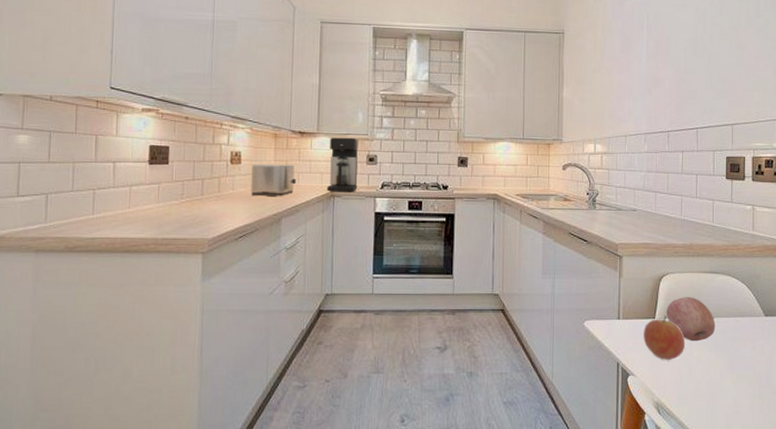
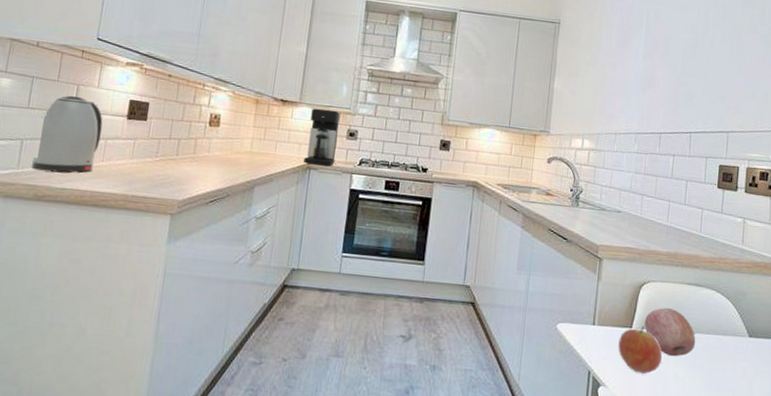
kettle: none [58,147,125,223] -> present [31,96,103,173]
toaster: present [251,164,297,197] -> none [226,128,274,165]

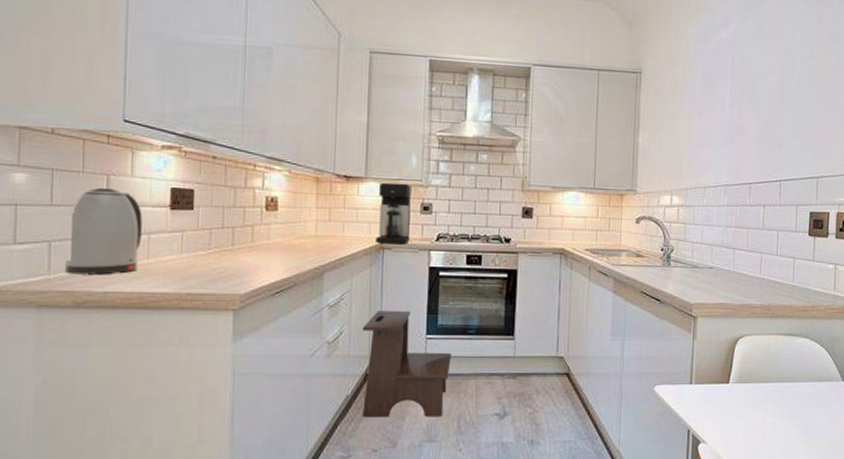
step stool: none [277,226,364,333] -> present [362,311,451,418]
fruit: present [618,325,663,374] -> none [716,380,760,426]
fruit: present [644,308,696,357] -> none [740,361,792,407]

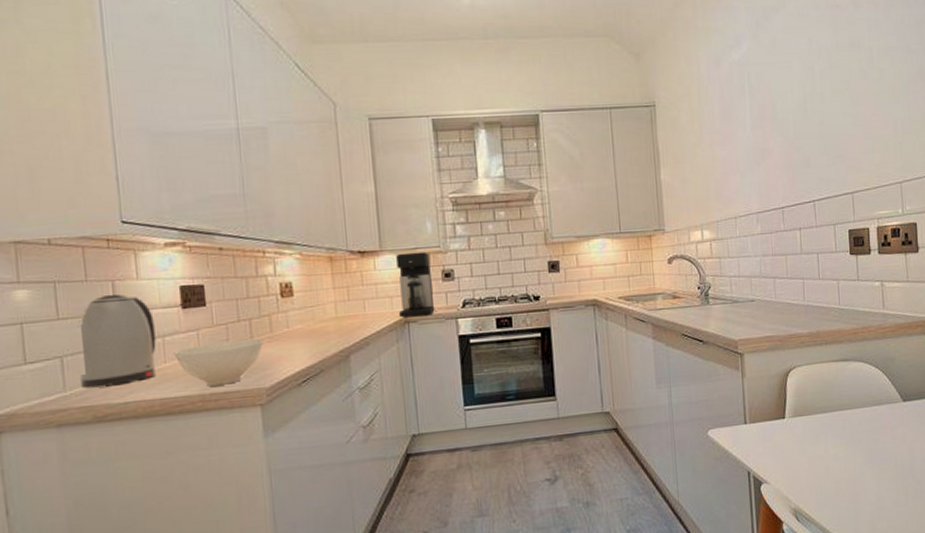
bowl: none [157,246,243,287] -> present [174,339,263,386]
step stool: present [362,311,451,418] -> none [396,384,494,500]

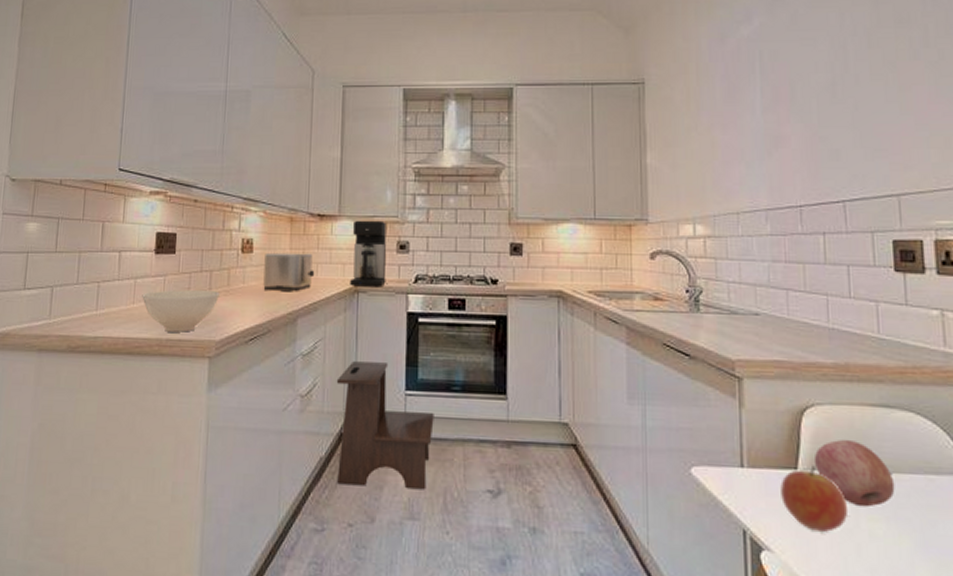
kettle: present [77,294,156,389] -> none [62,235,131,320]
toaster: none [307,290,363,333] -> present [263,252,315,292]
step stool: none [396,384,494,500] -> present [336,361,434,489]
fruit: none [773,413,821,462] -> present [780,465,849,532]
fruit: none [796,390,851,439] -> present [813,440,895,508]

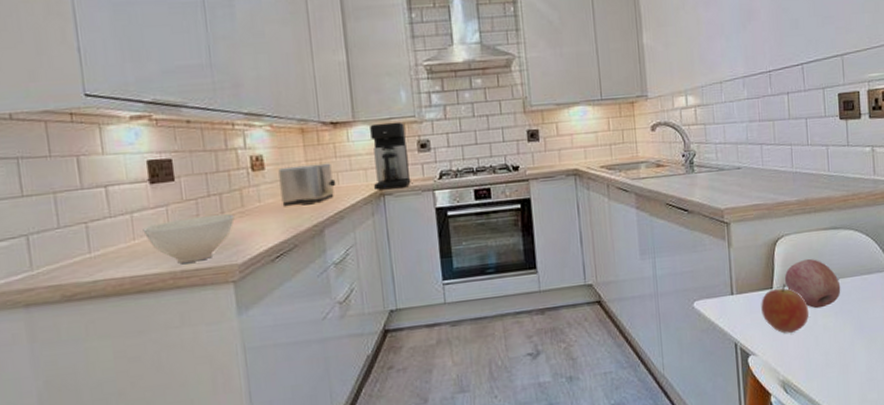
step stool: present [336,361,434,489] -> none [373,258,473,376]

